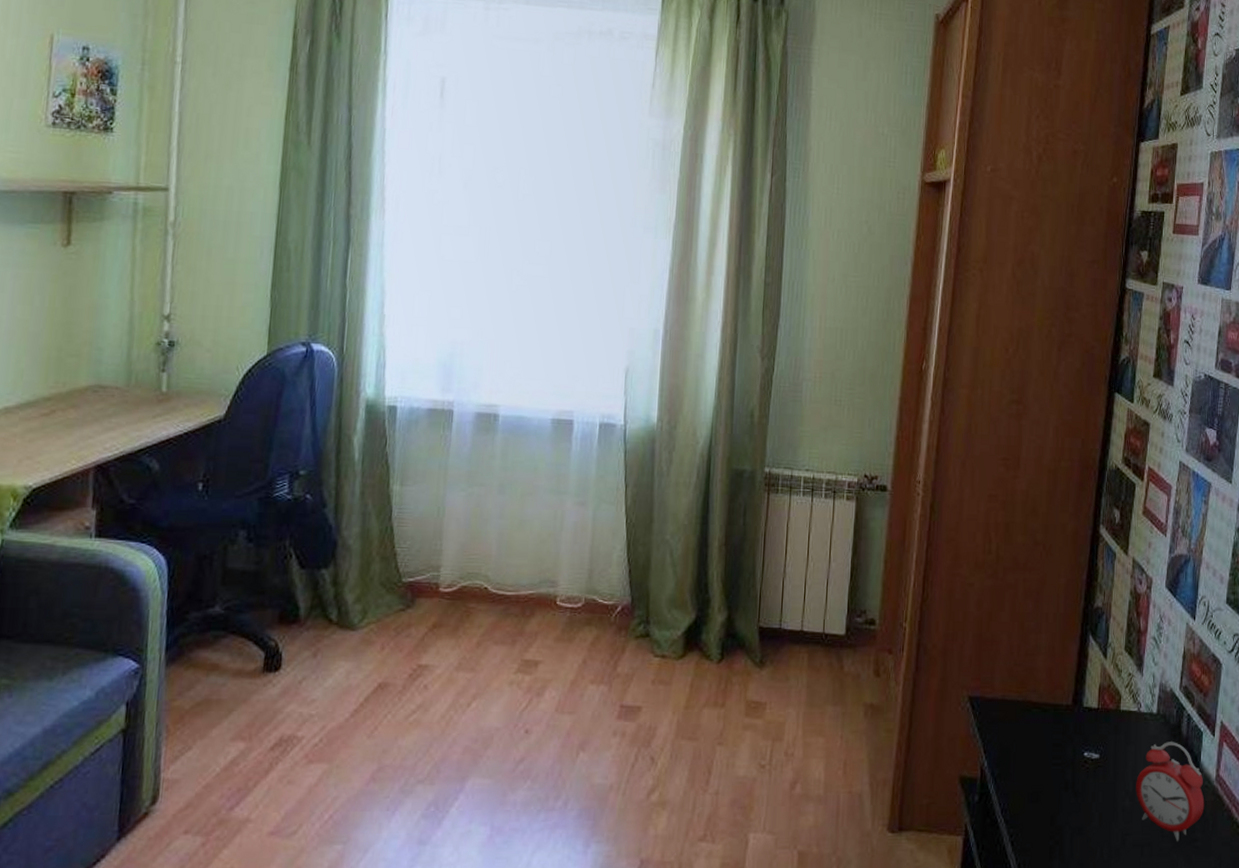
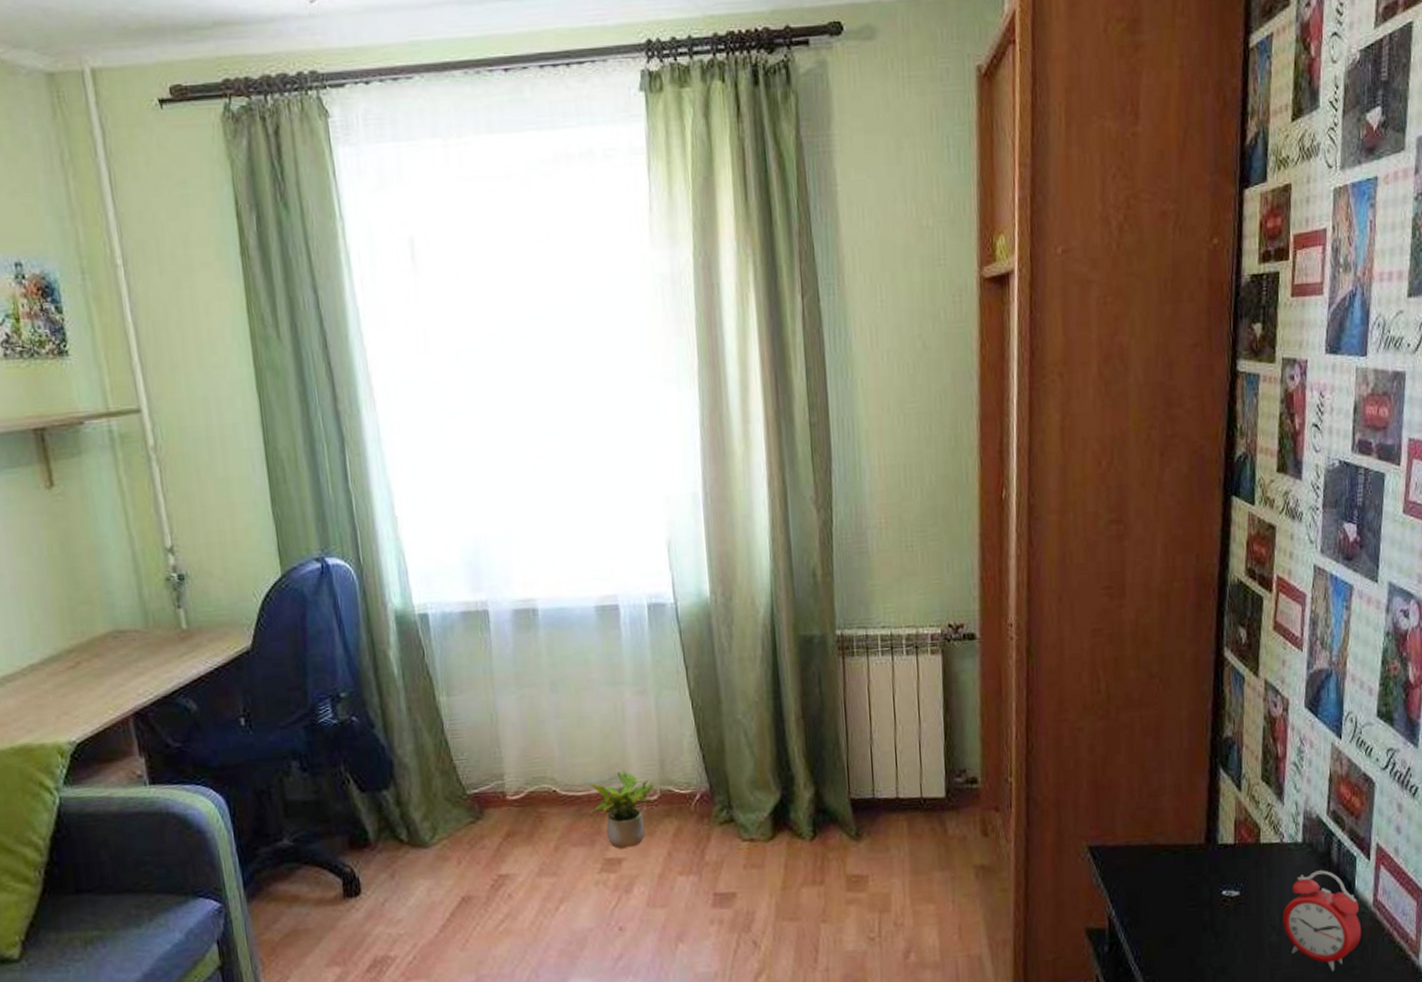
potted plant: none [515,576,581,651] -> present [587,770,655,849]

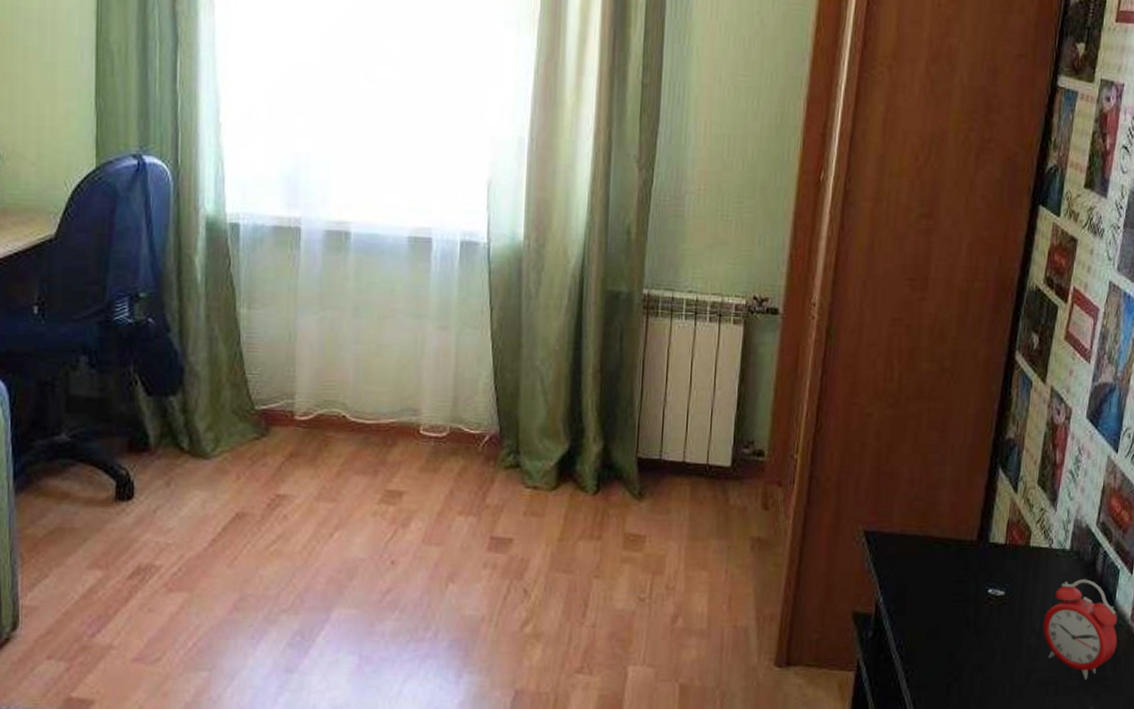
potted plant: present [587,770,655,849] -> none [375,404,445,482]

